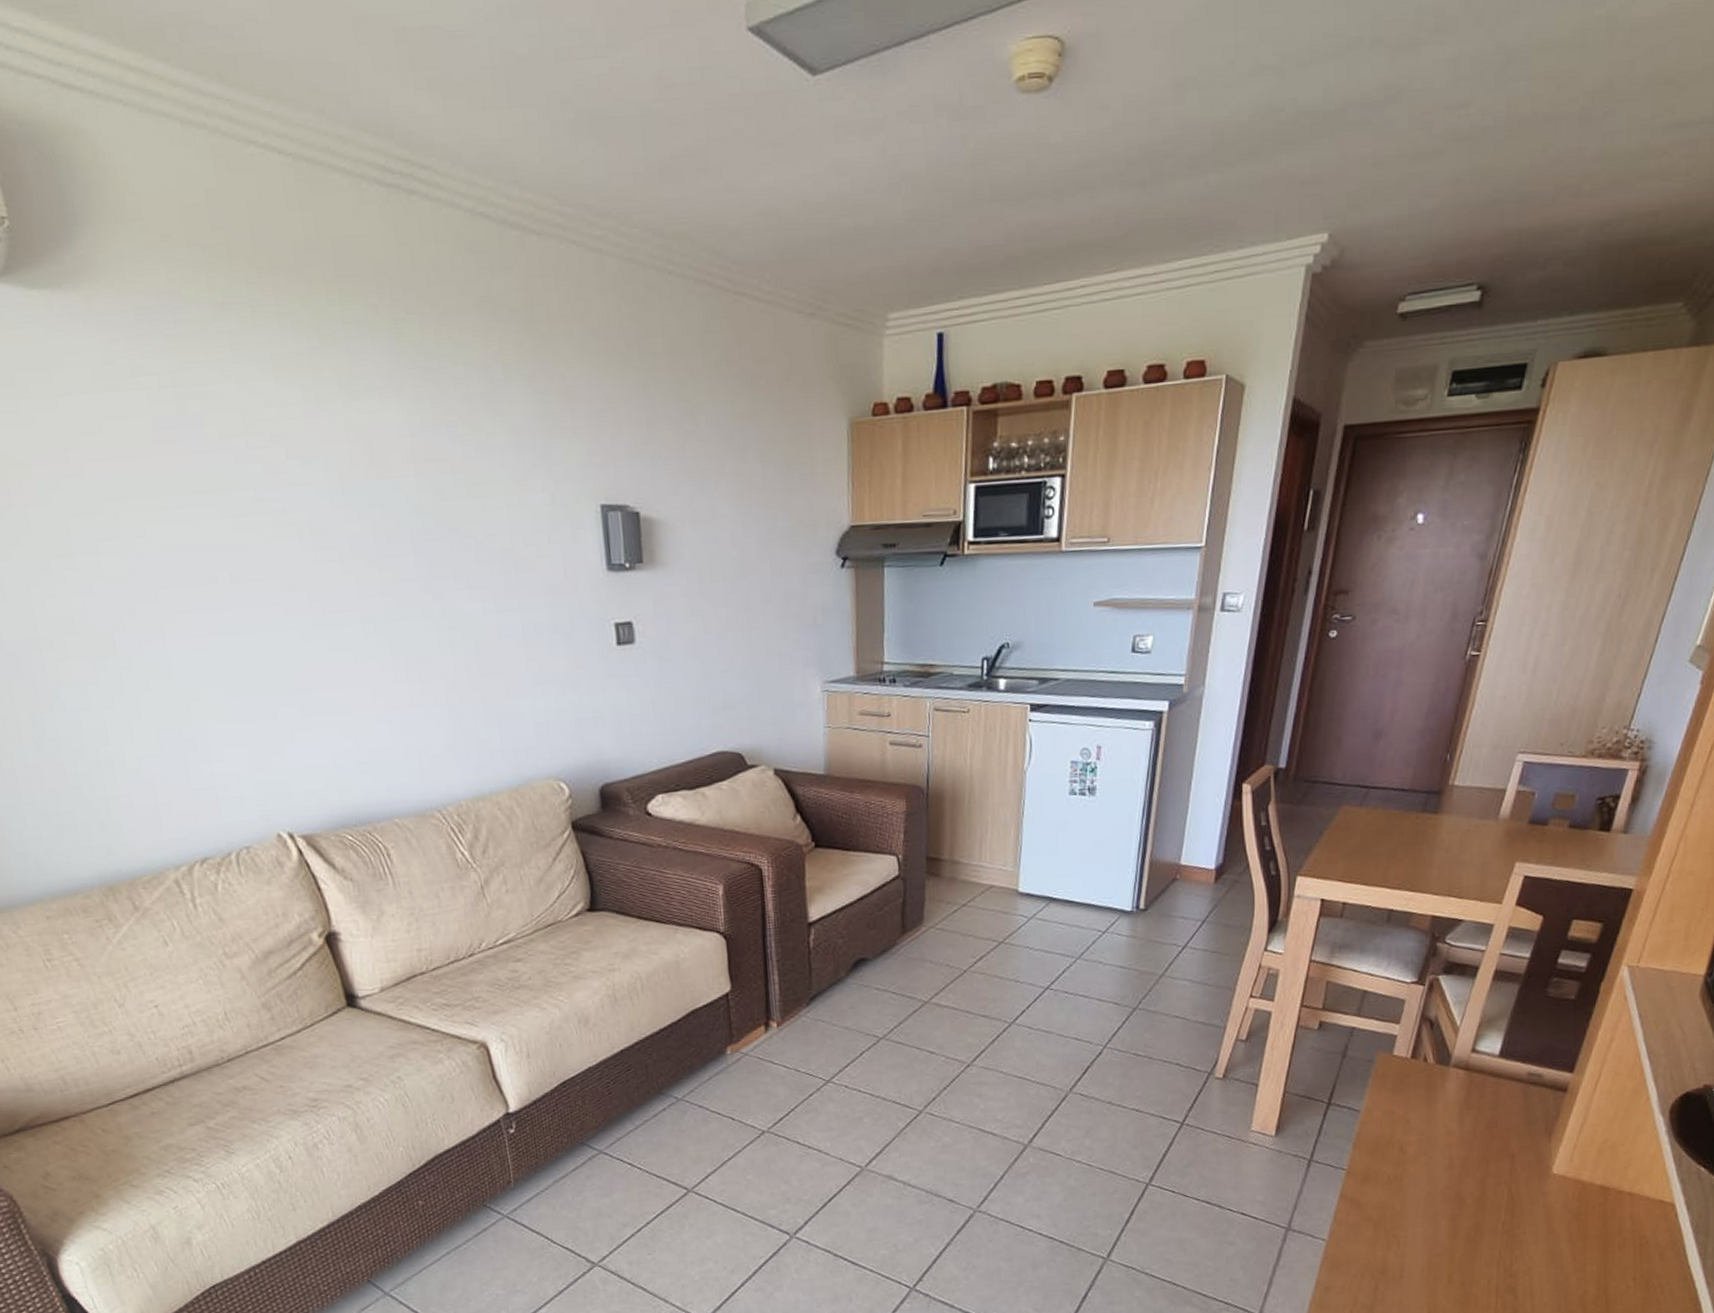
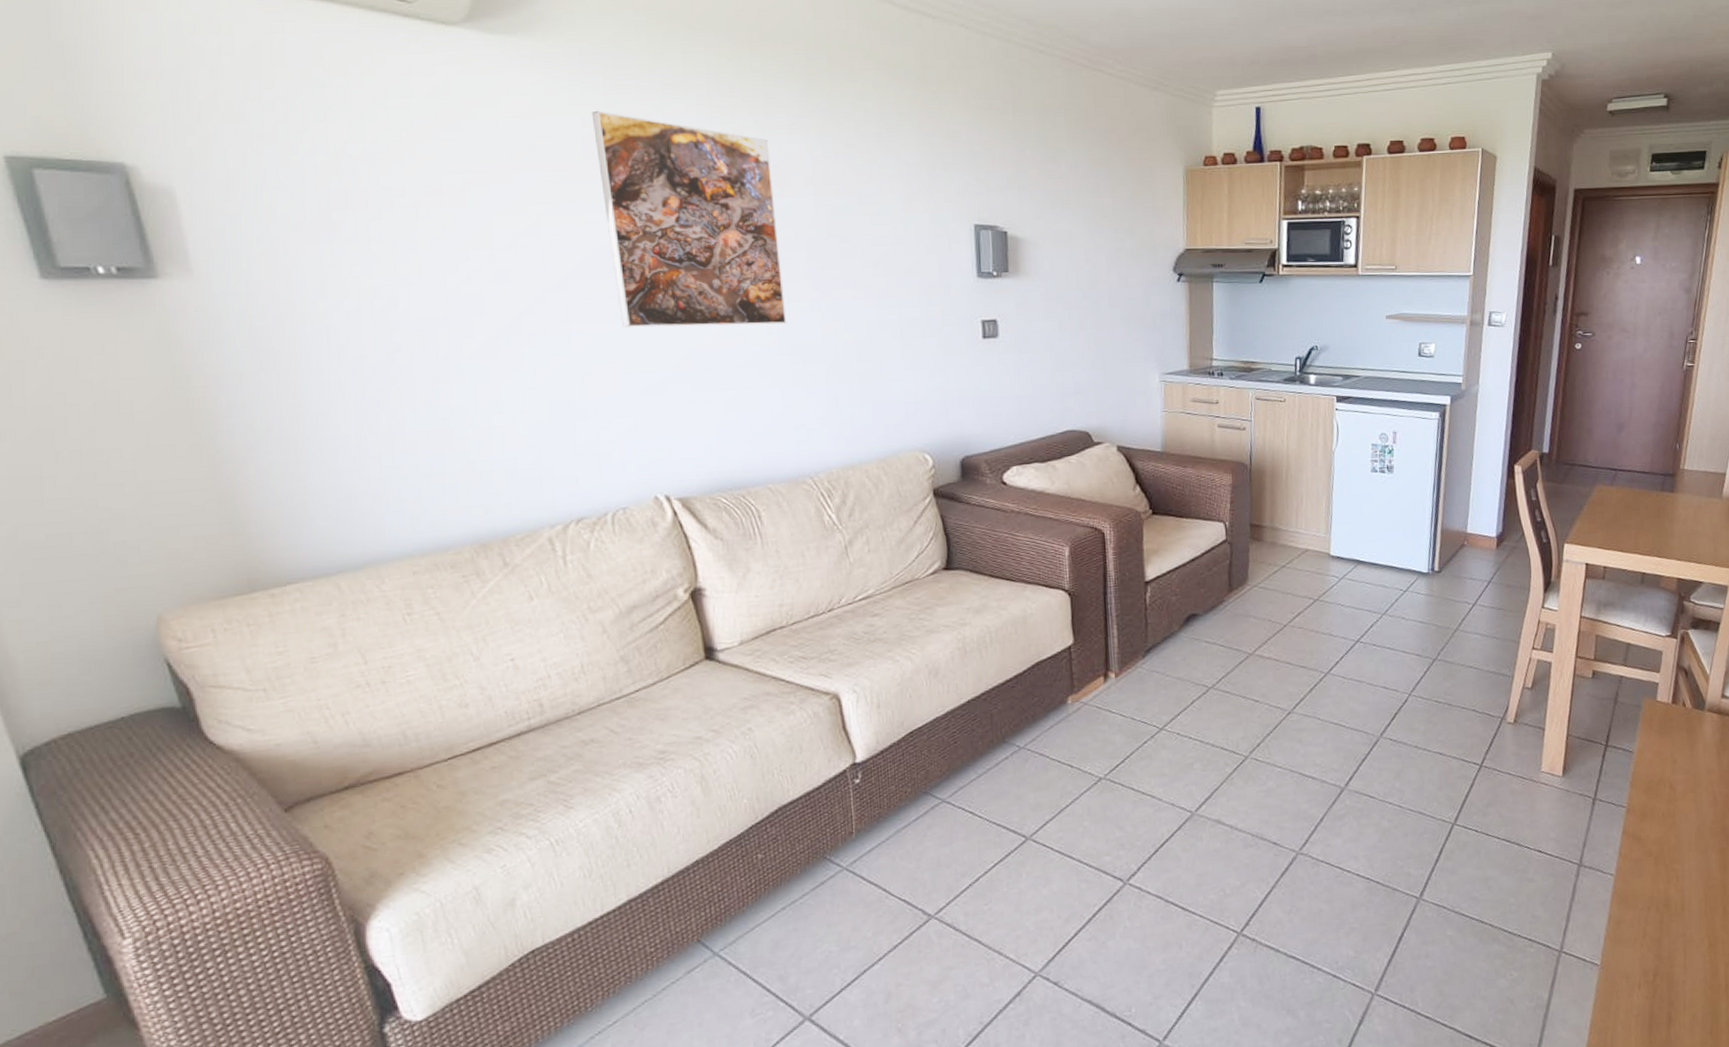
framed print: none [156,380,399,644] -> present [591,110,787,328]

